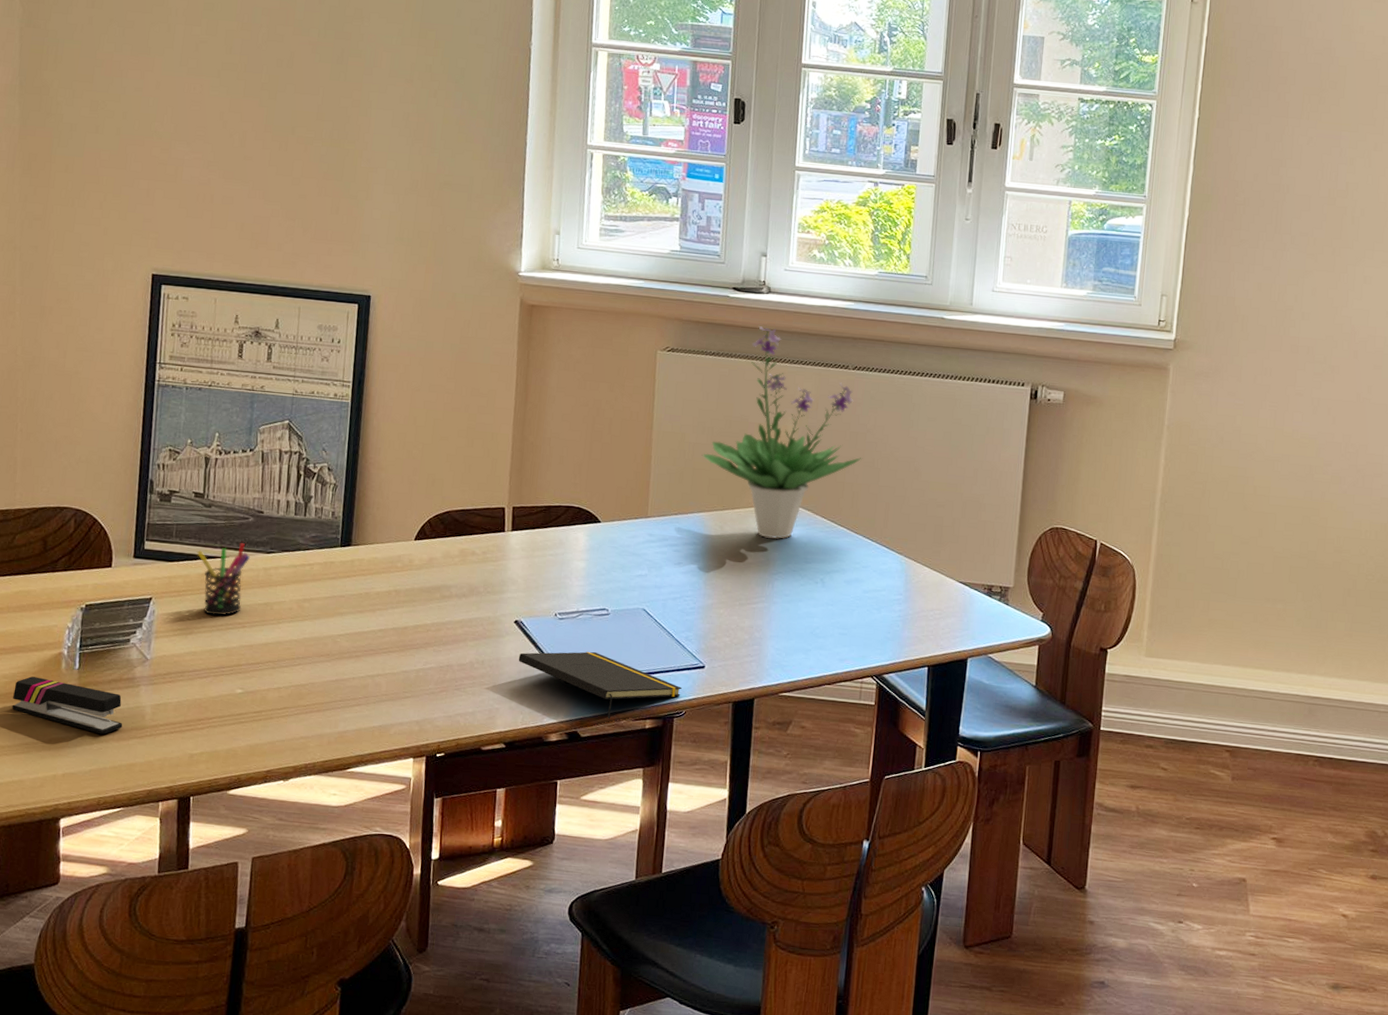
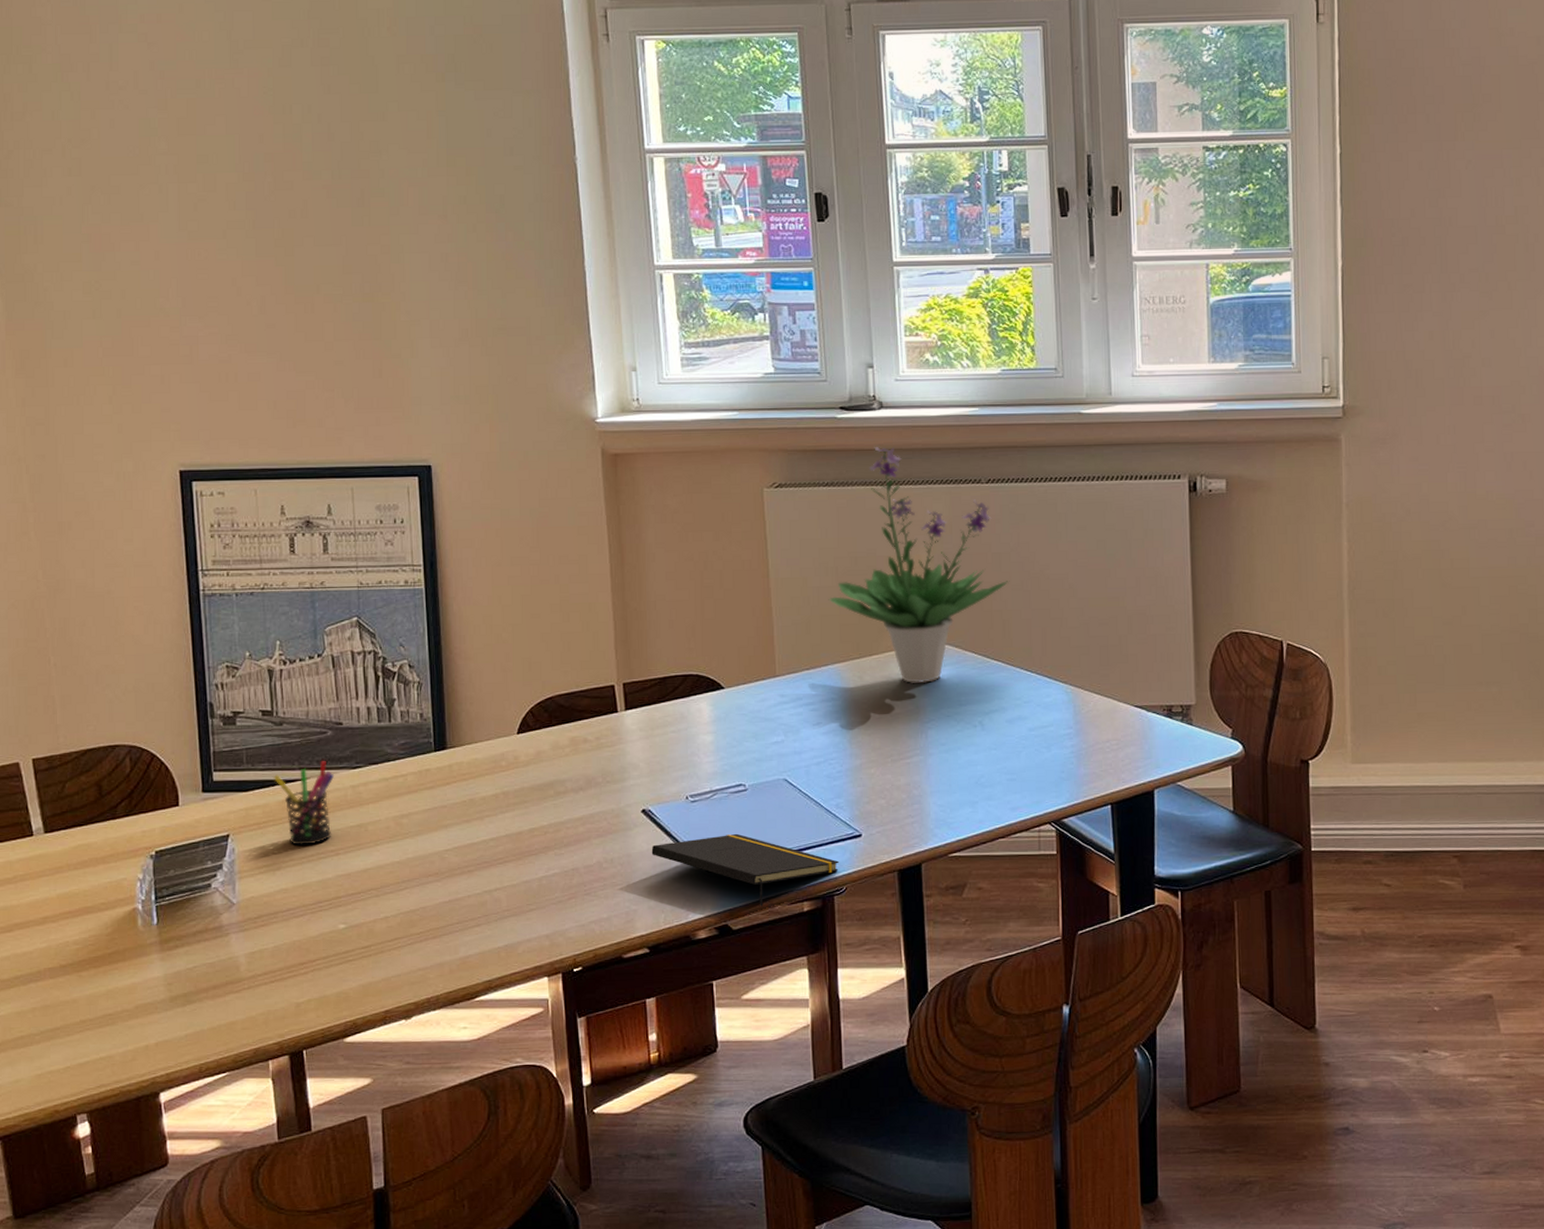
stapler: present [12,676,123,735] -> none [87,939,216,994]

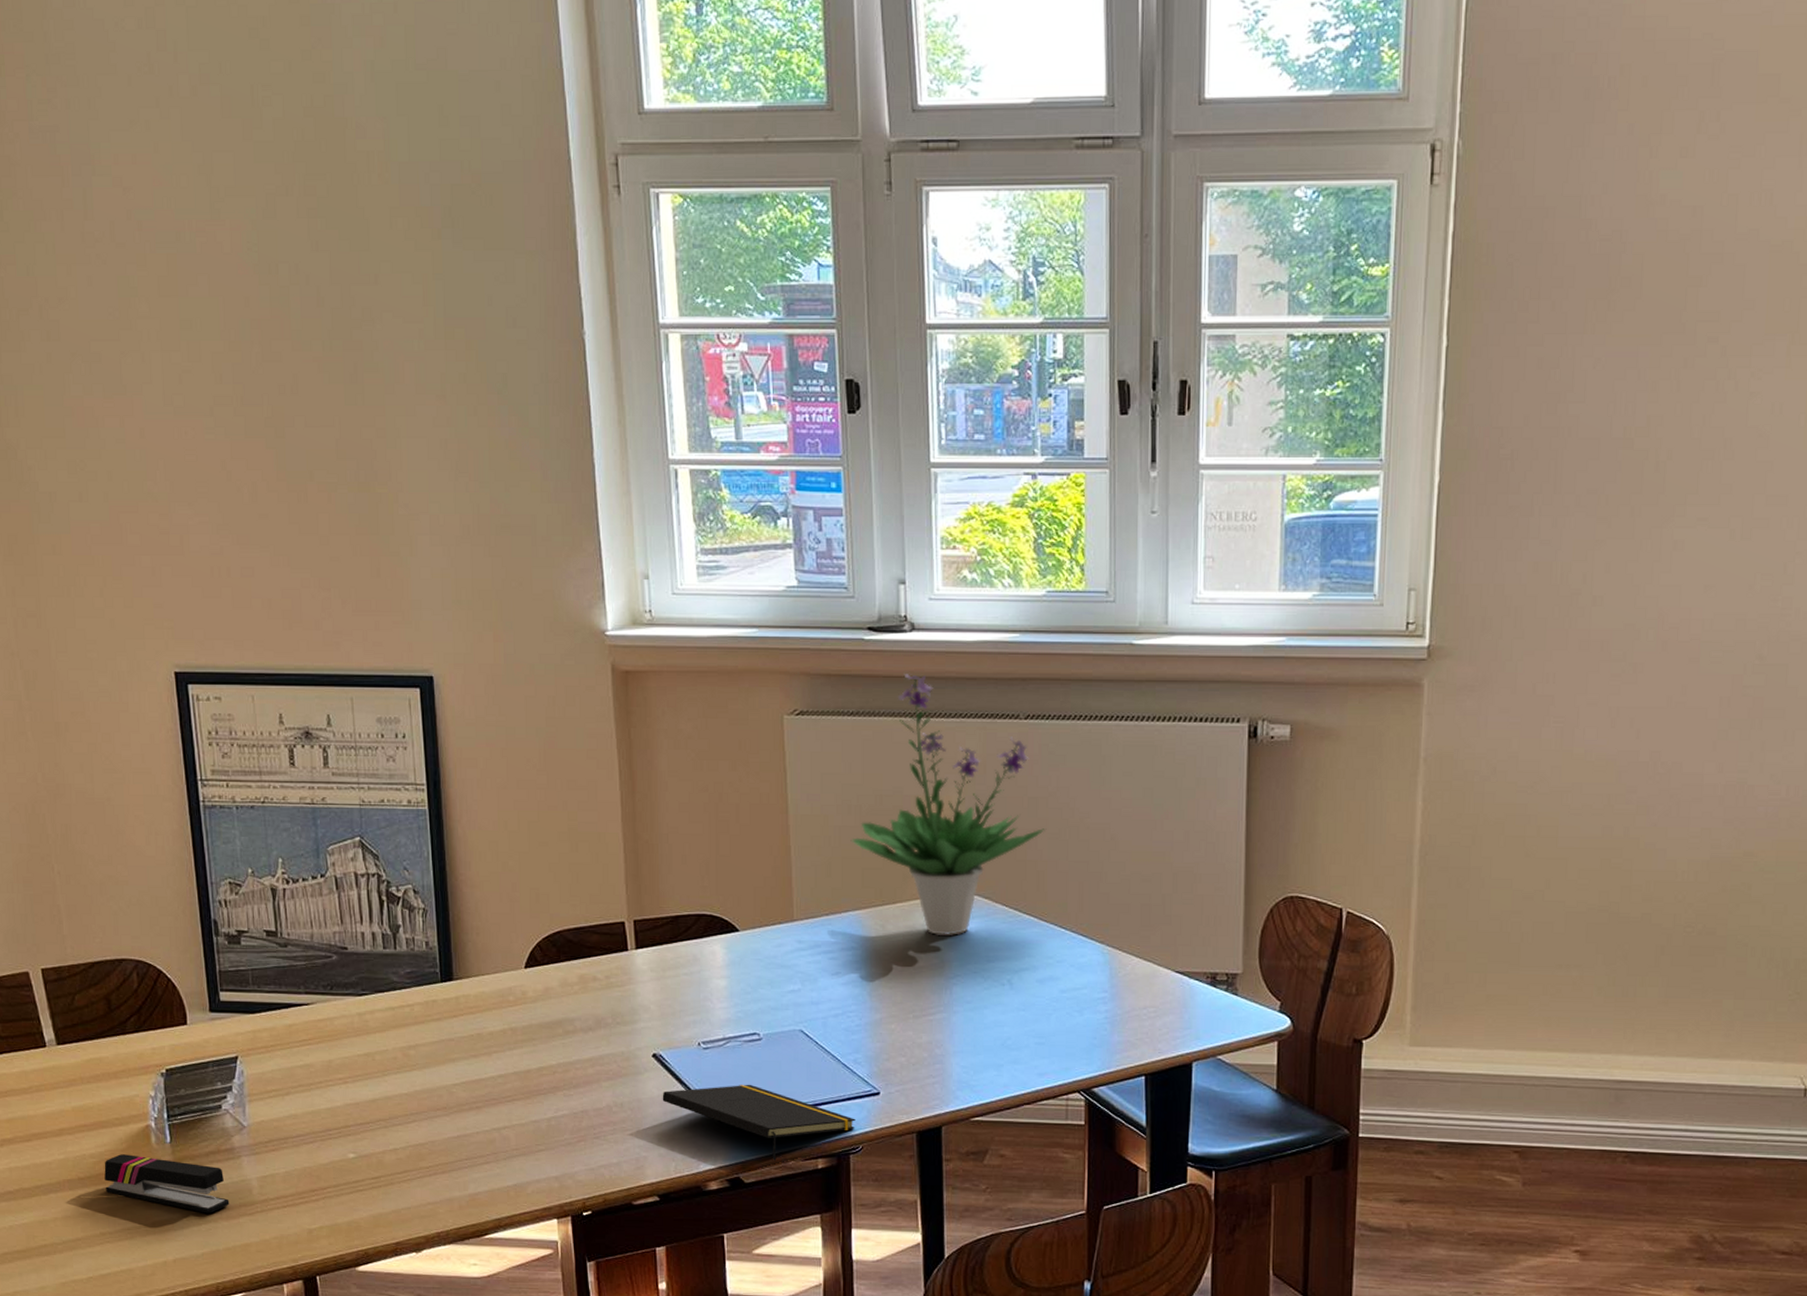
stapler: none [87,939,216,994] -> present [104,1154,230,1214]
pen holder: present [273,761,335,845] -> none [279,986,341,1072]

